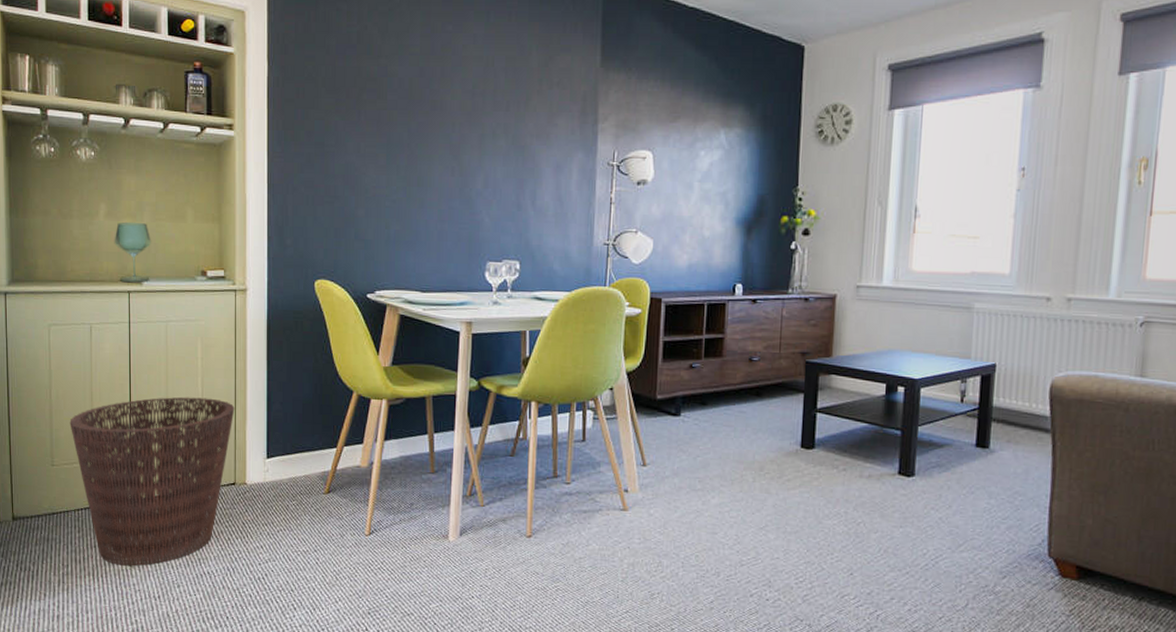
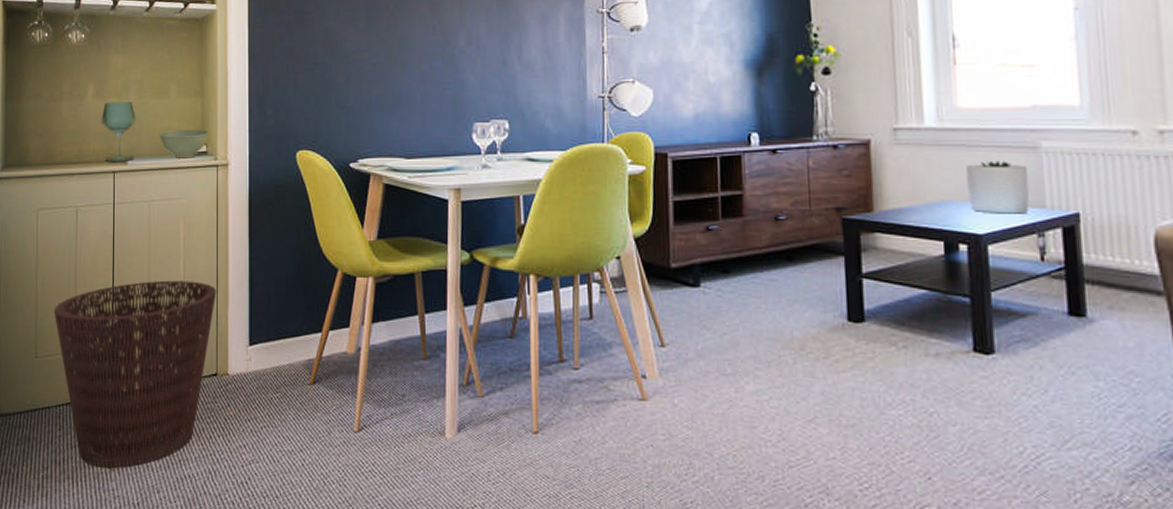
bowl: none [175,253,228,282] -> present [159,129,210,158]
planter: none [910,317,961,363] -> present [966,160,1030,214]

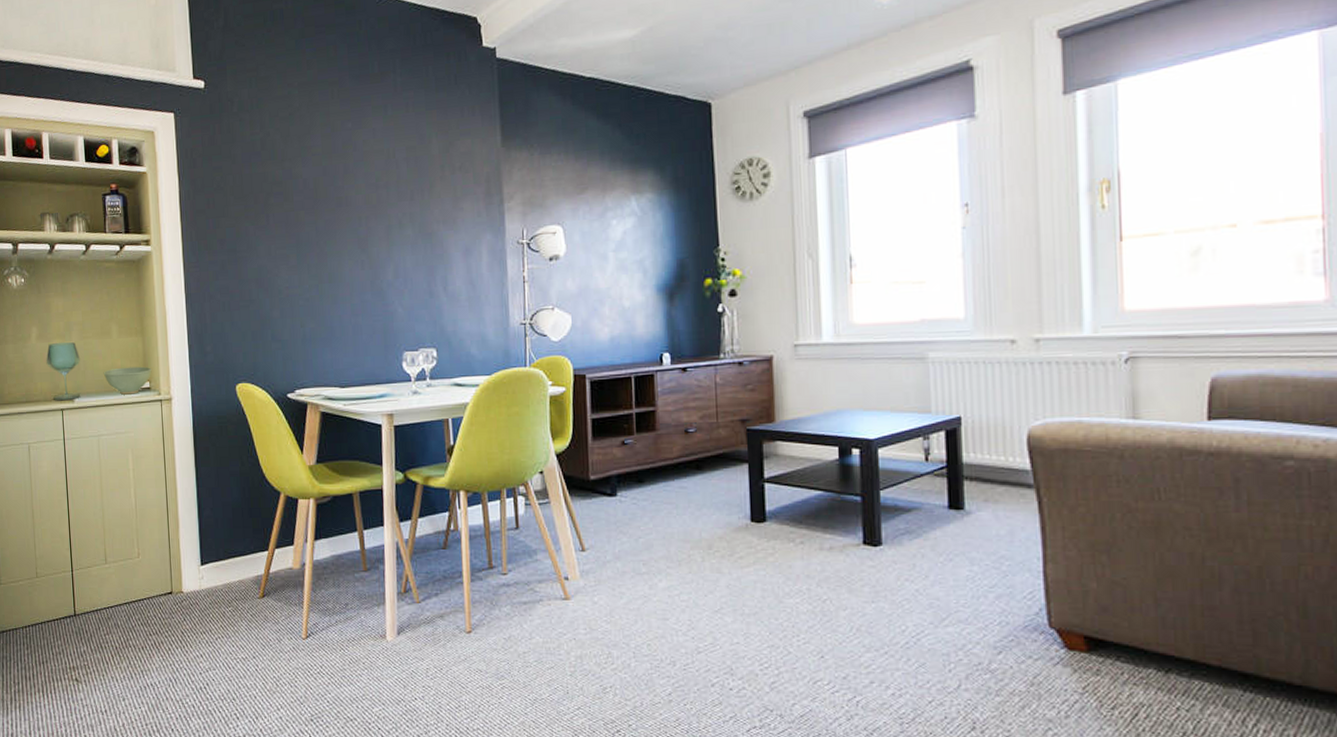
basket: present [54,280,217,469] -> none [14,508,168,681]
planter: present [966,160,1030,214] -> none [860,371,917,420]

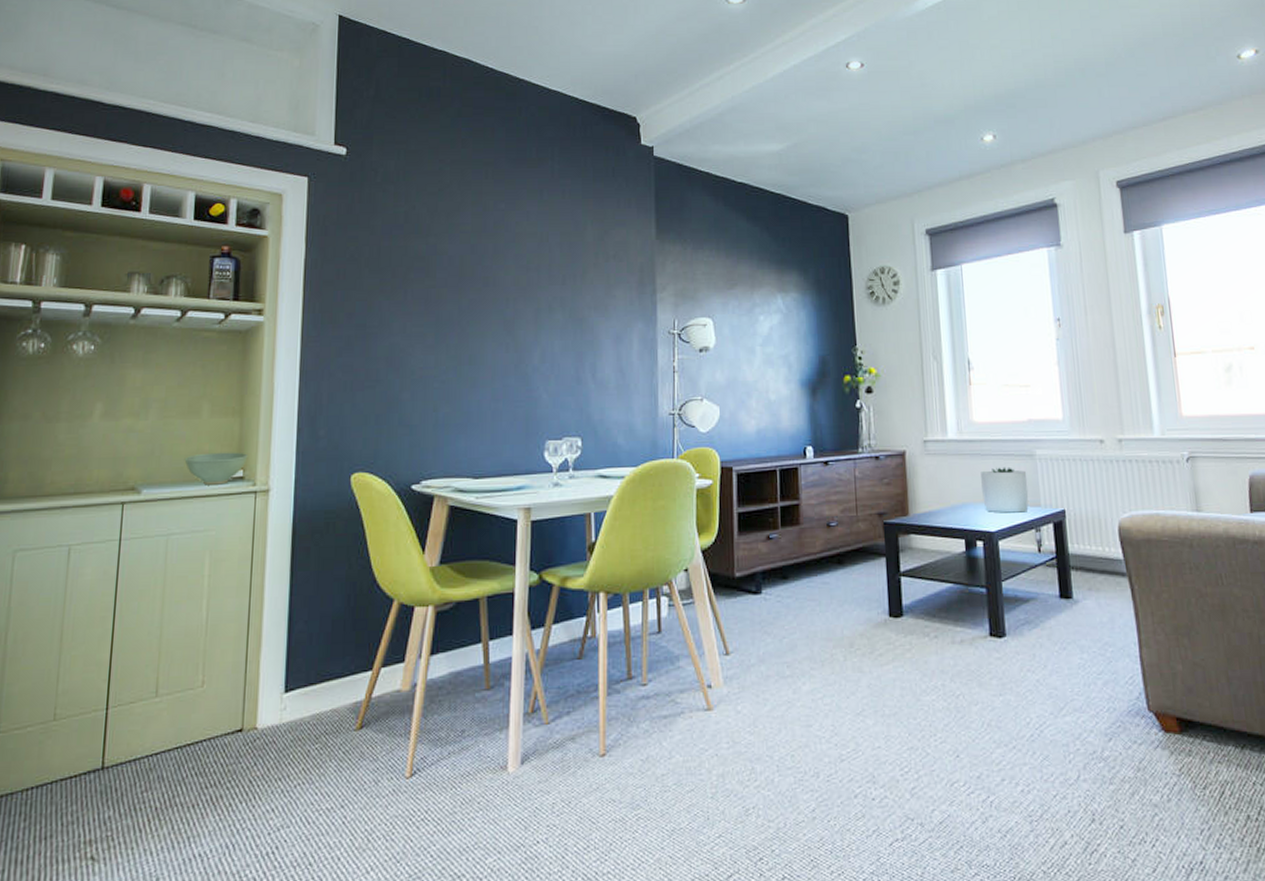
wine glass: present [46,341,81,401] -> none [109,421,157,493]
planter: none [860,371,917,420] -> present [981,466,1029,513]

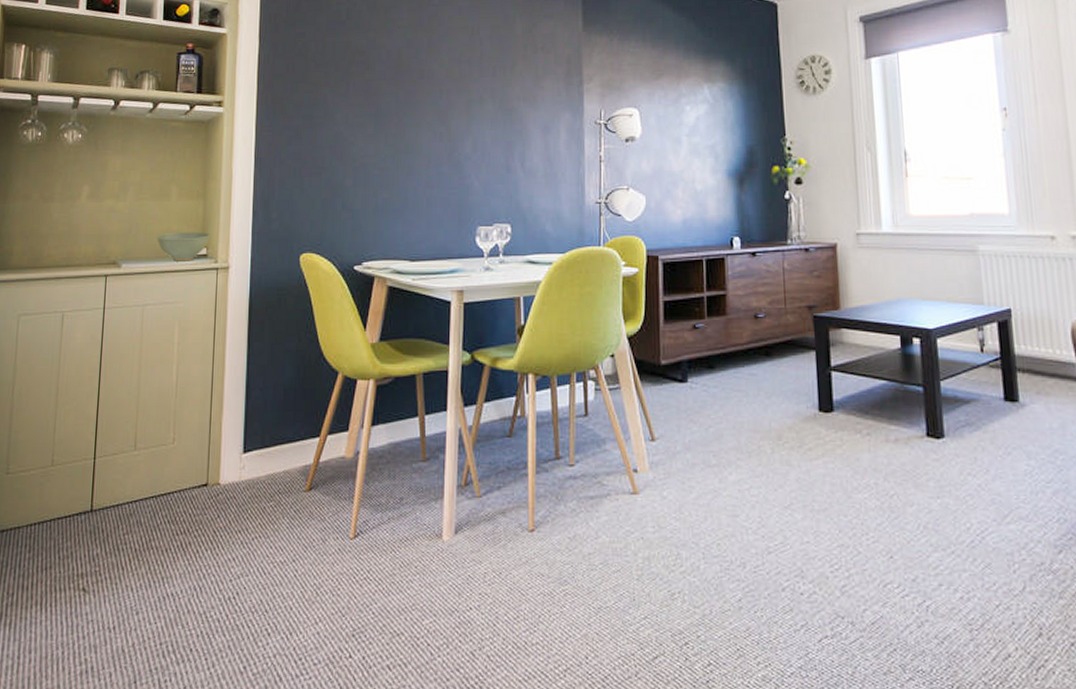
planter: present [981,466,1029,513] -> none [918,262,970,310]

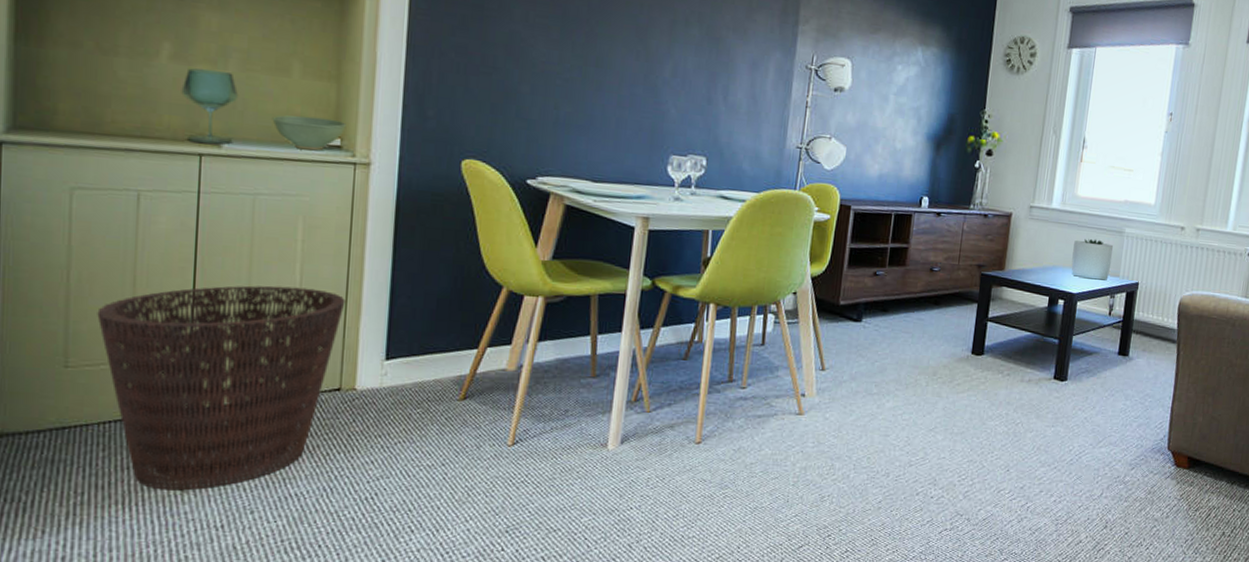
basket: none [30,387,211,591] -> present [97,285,346,491]
wine glass: none [94,202,134,266] -> present [181,68,239,144]
planter: none [918,262,970,310] -> present [1071,238,1114,281]

